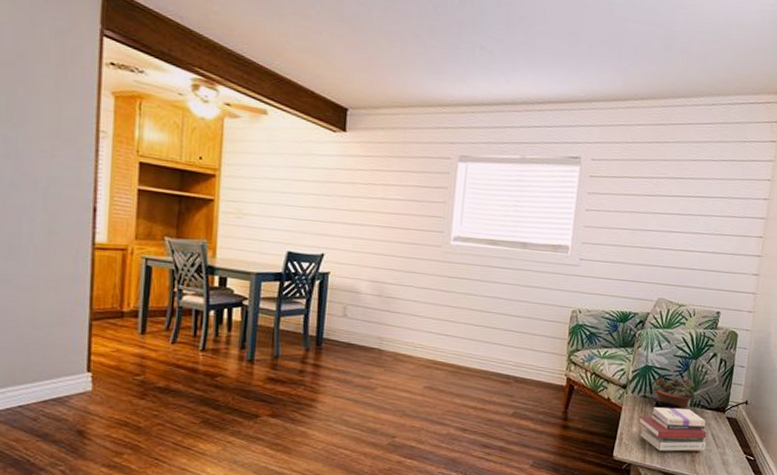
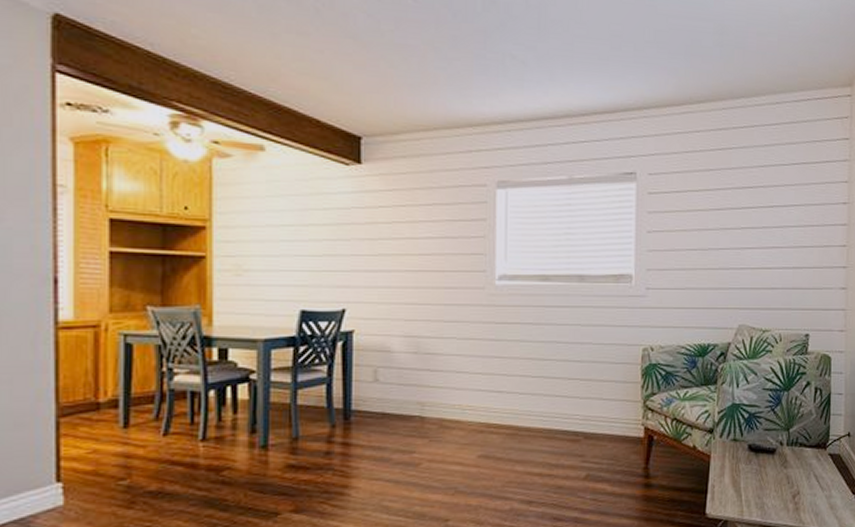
books: present [639,407,707,453] -> none [731,449,810,502]
succulent planter: present [652,375,700,410] -> none [741,412,797,452]

